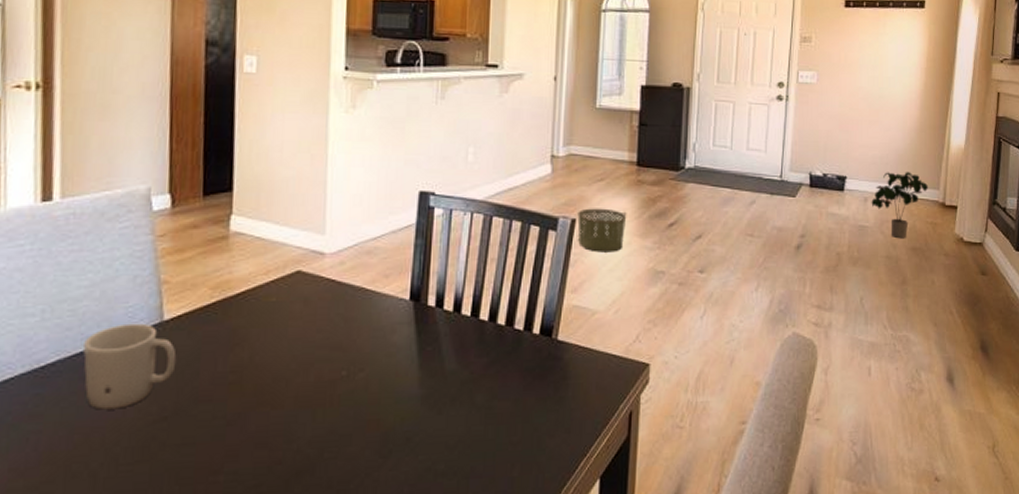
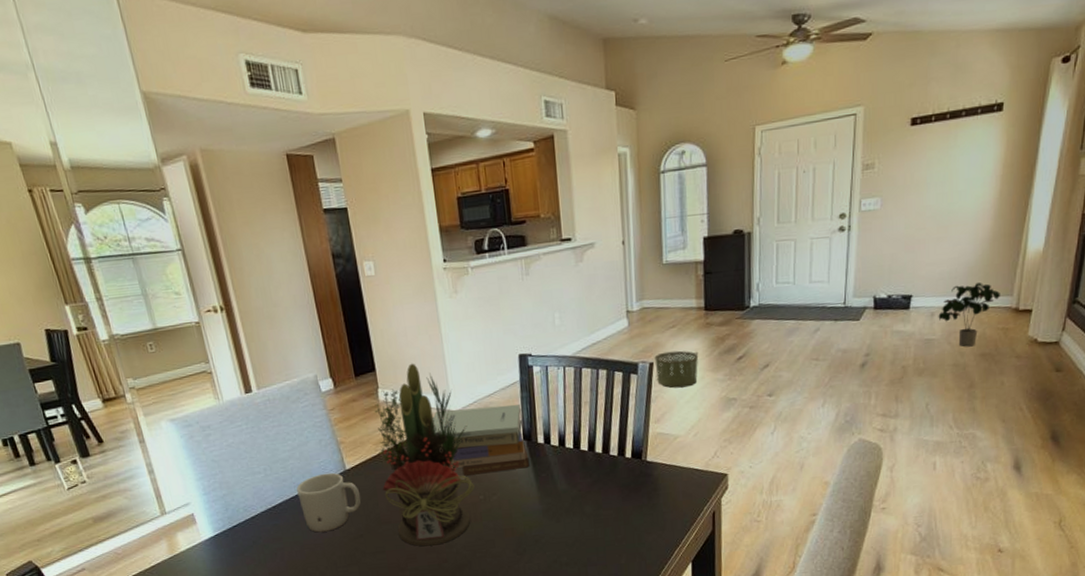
flower arrangement: none [210,186,341,439] -> present [374,363,475,547]
books: none [296,252,414,342] -> present [432,404,530,476]

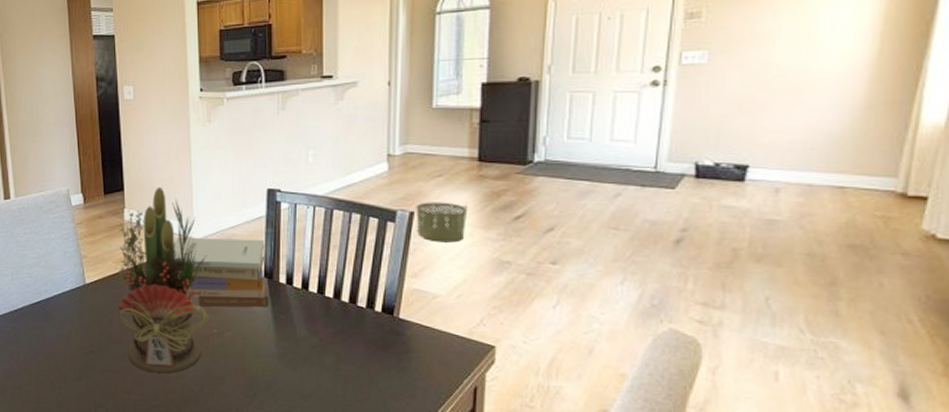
mug: present [296,472,362,533] -> none [38,284,97,342]
potted plant: present [938,283,1000,347] -> none [785,158,878,235]

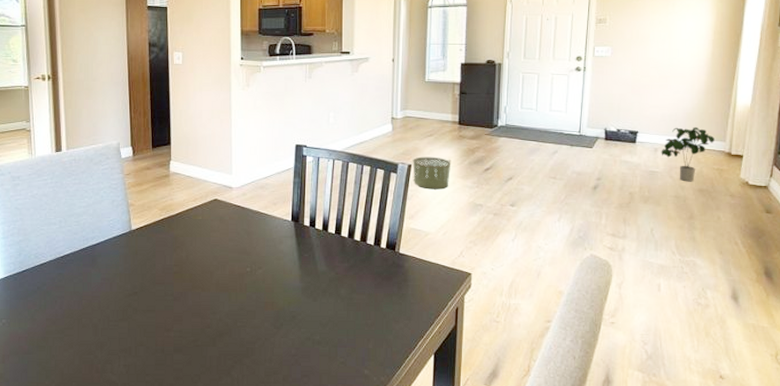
flower arrangement: present [118,187,209,374] -> none [161,141,244,310]
books: present [174,238,269,307] -> none [214,187,295,248]
potted plant: none [785,158,878,235] -> present [661,127,715,182]

